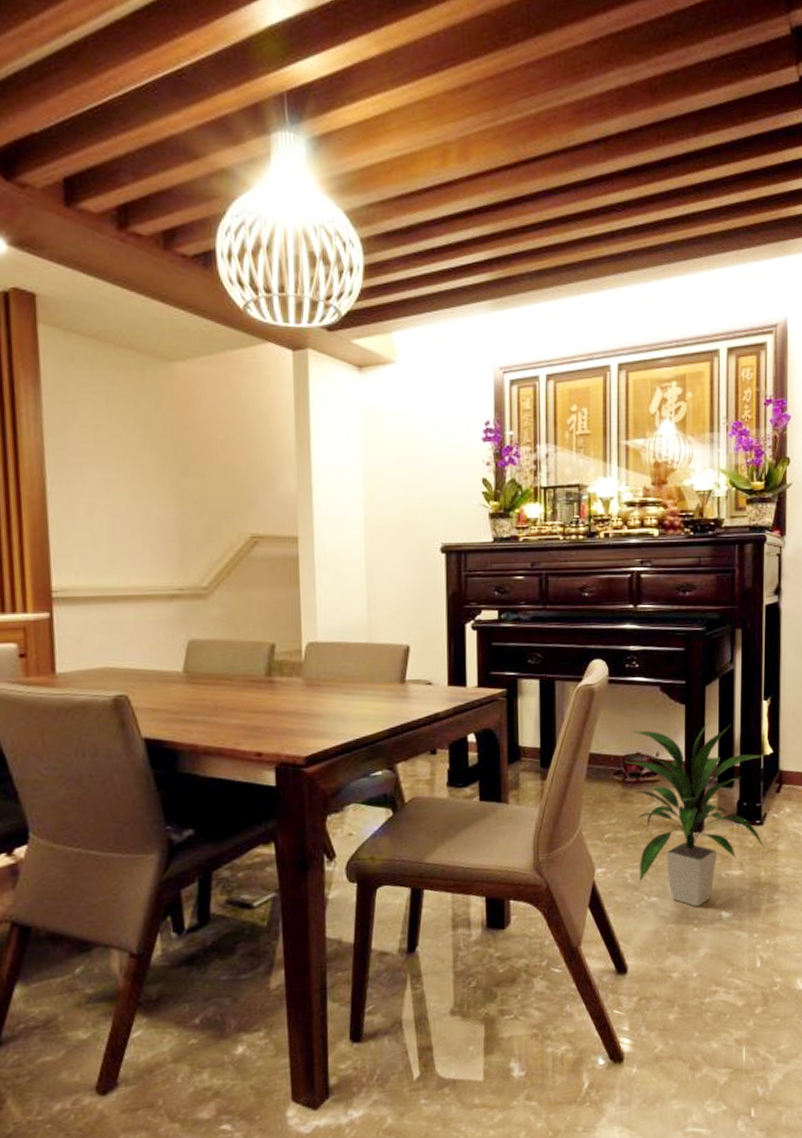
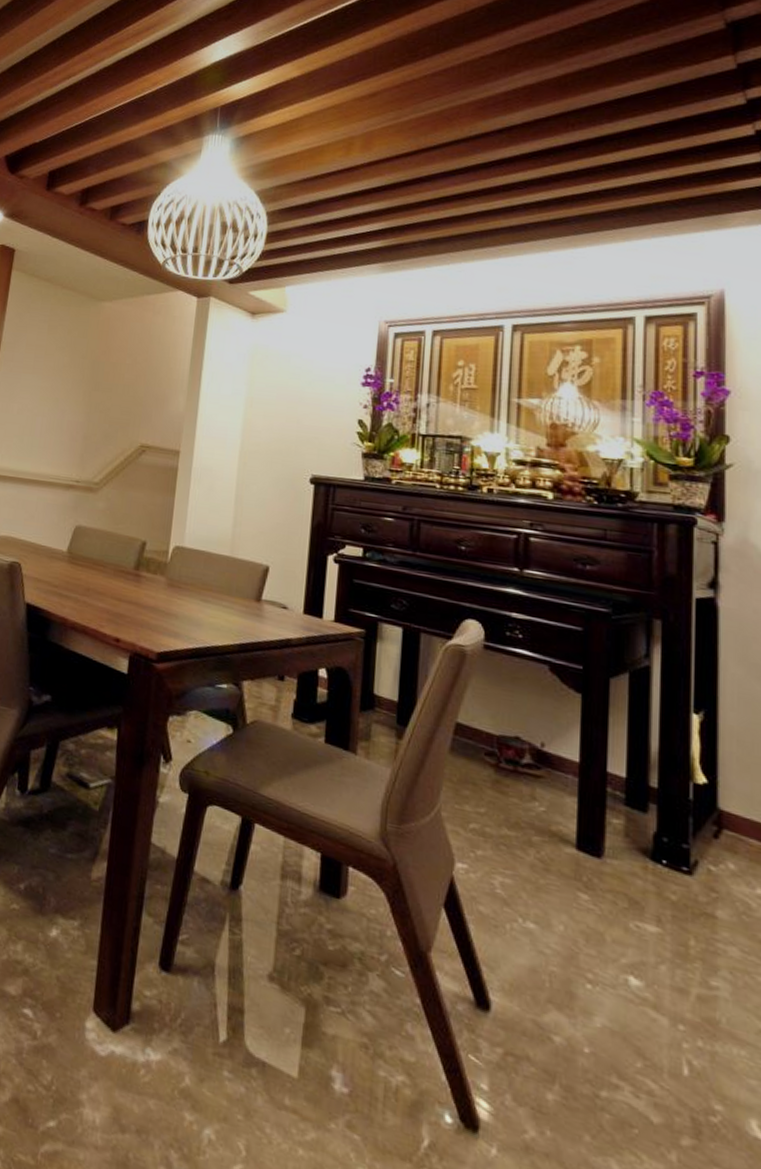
indoor plant: present [625,719,765,907] -> none [500,707,696,957]

